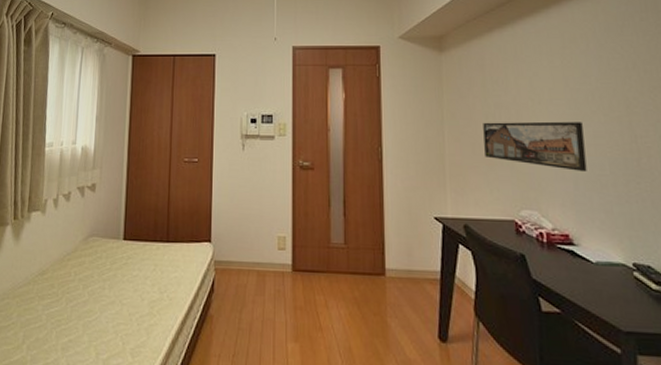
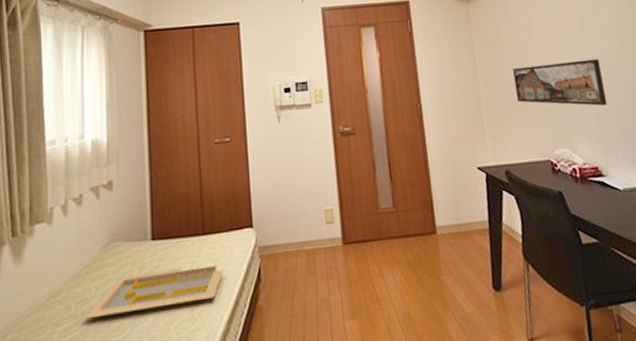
serving tray: none [63,266,182,300] -> present [83,265,224,320]

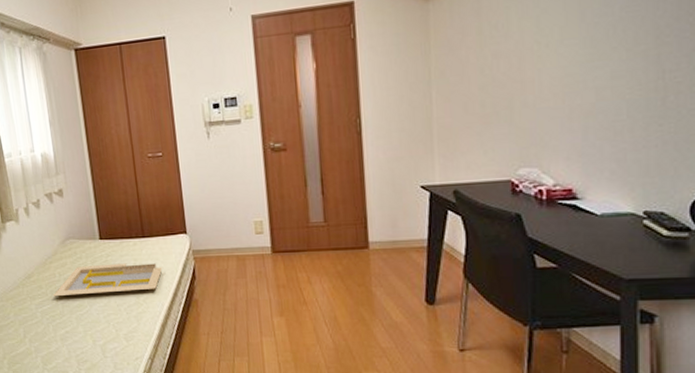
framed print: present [513,59,607,106] -> none [477,62,600,120]

